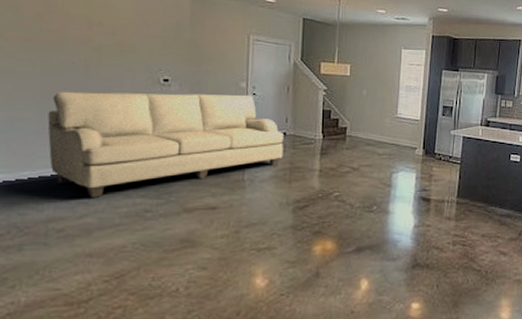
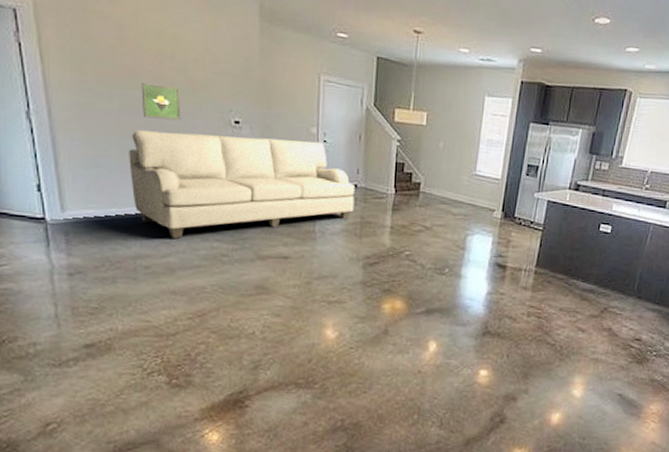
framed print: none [66,47,108,81] -> present [141,83,181,121]

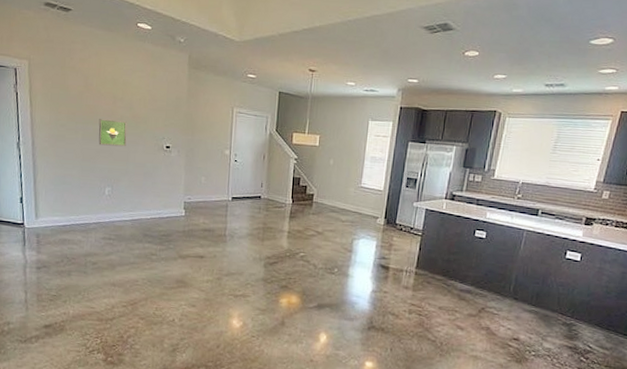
sofa: present [129,130,355,239] -> none [86,155,259,240]

